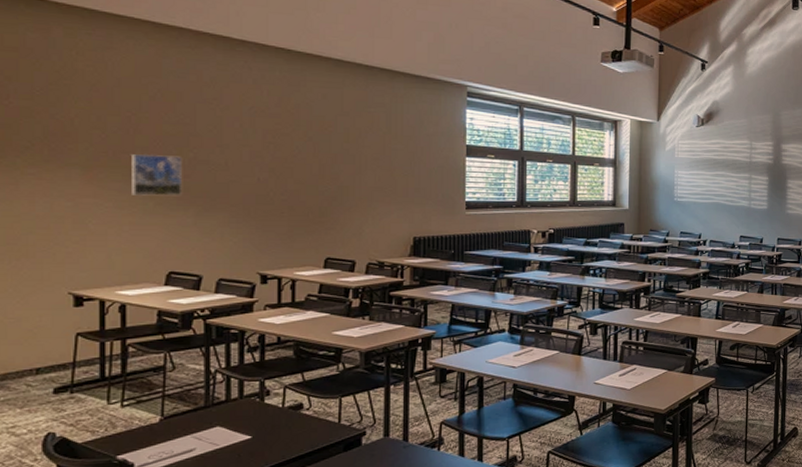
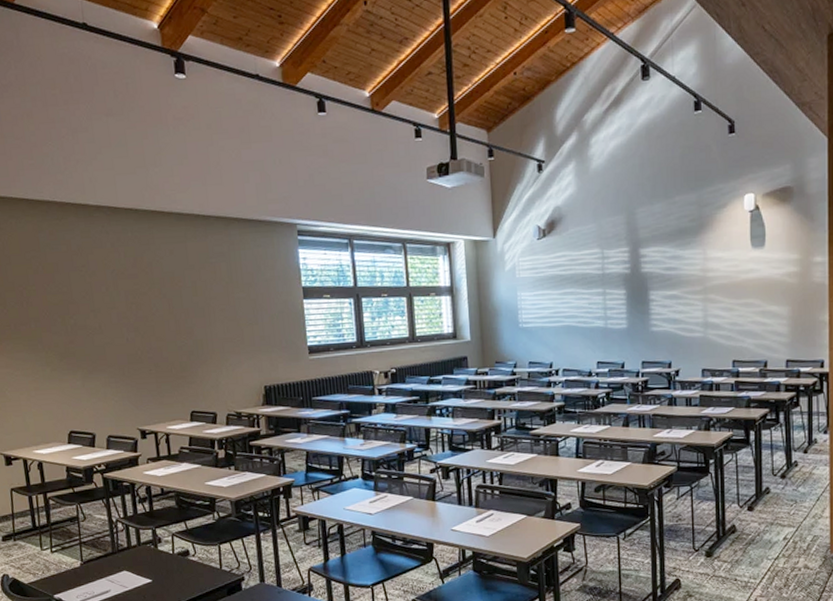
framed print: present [132,153,183,196] -> none [28,323,70,363]

